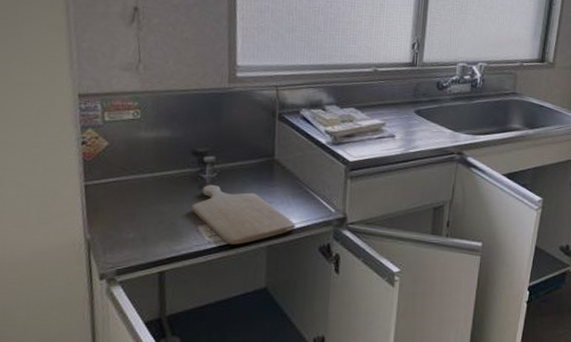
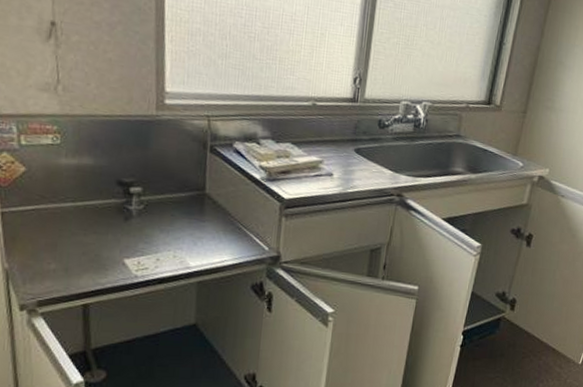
chopping board: present [190,185,296,245] -> none [116,217,227,280]

